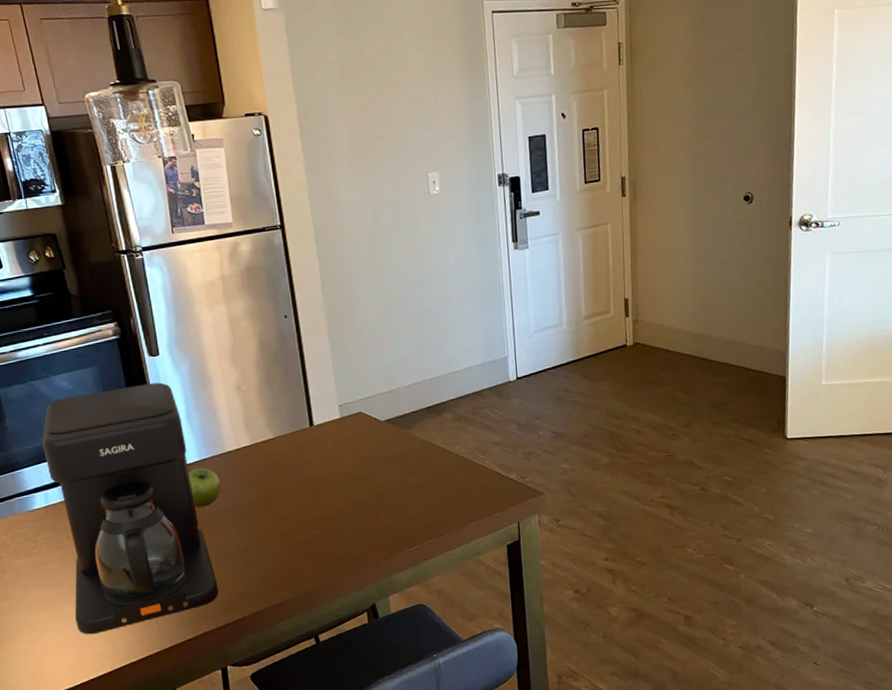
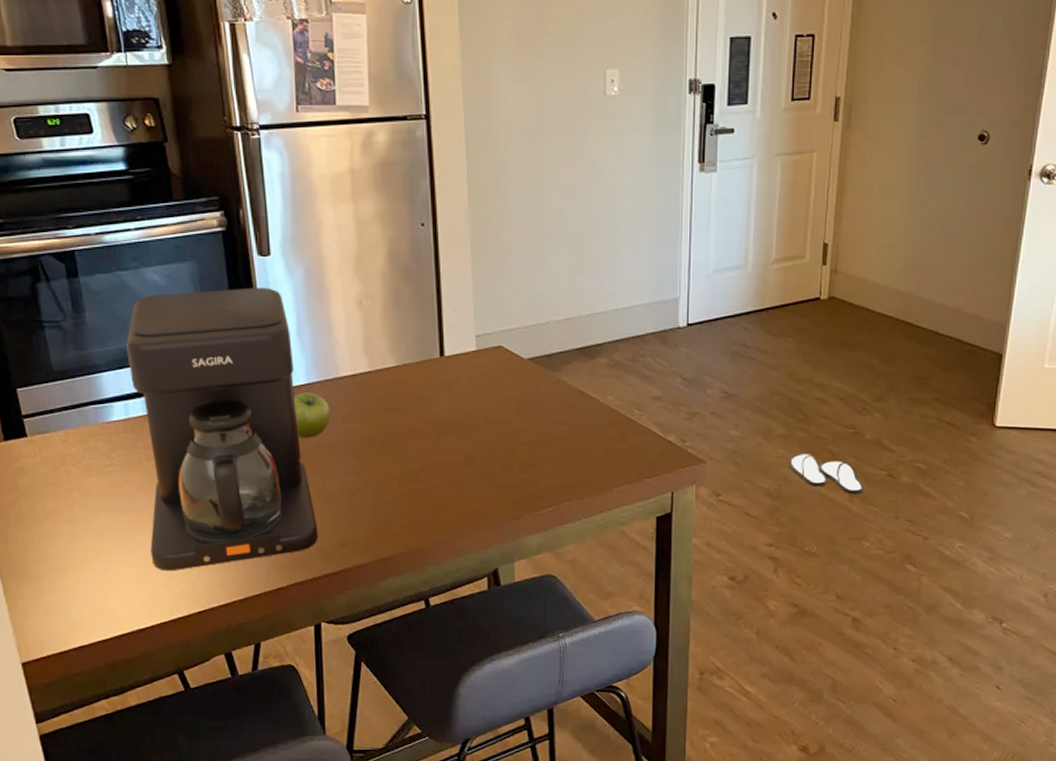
slippers: none [615,478,682,508] -> present [789,454,864,494]

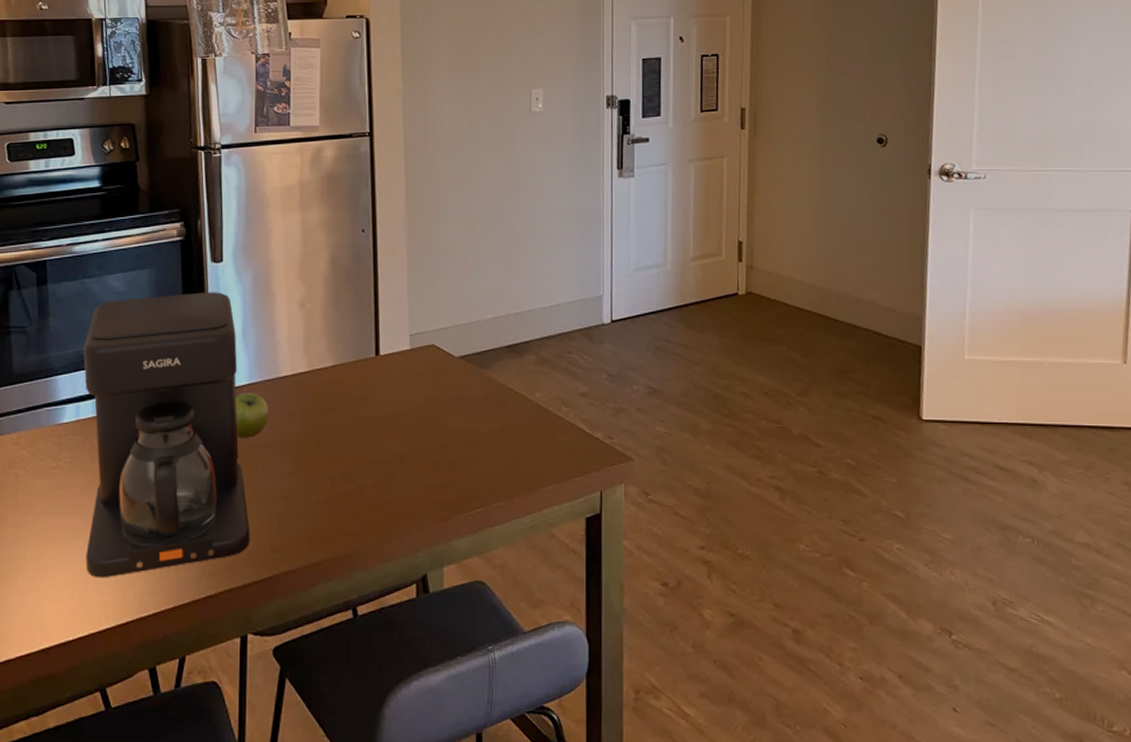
slippers: present [789,454,864,494] -> none [717,450,794,492]

